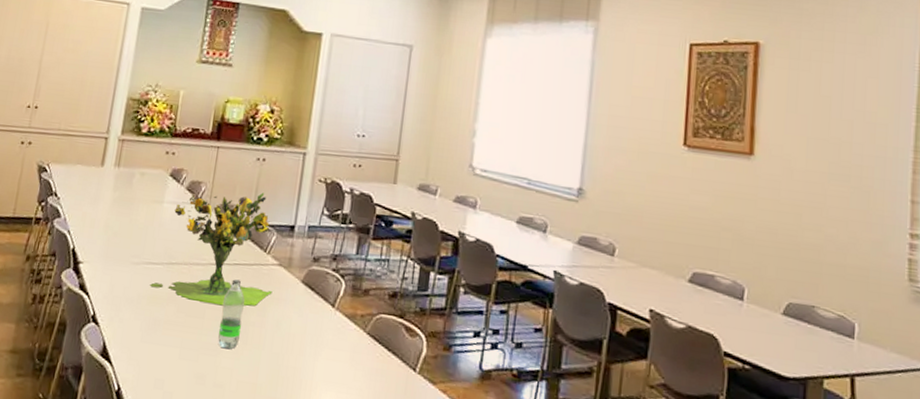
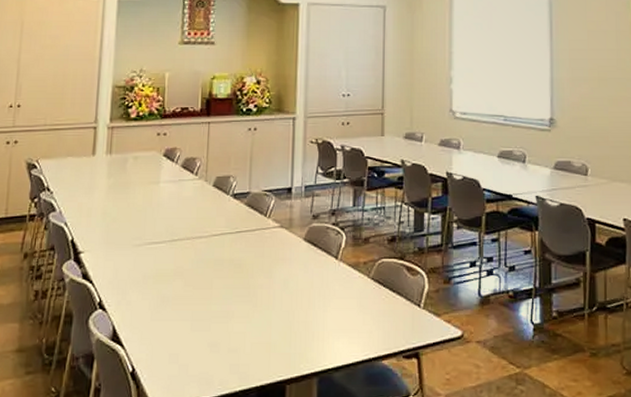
bouquet: present [149,192,273,306] -> none [154,160,277,274]
bottle: present [217,279,245,350] -> none [227,246,250,314]

